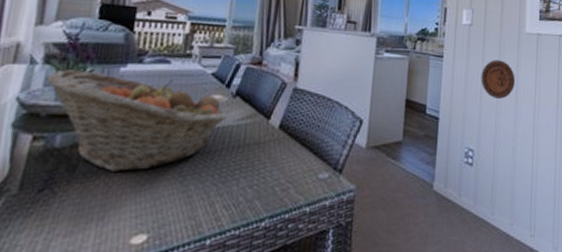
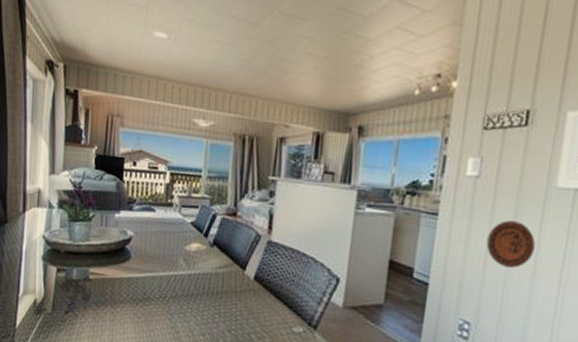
fruit basket: present [45,69,228,172] -> none [61,214,207,305]

